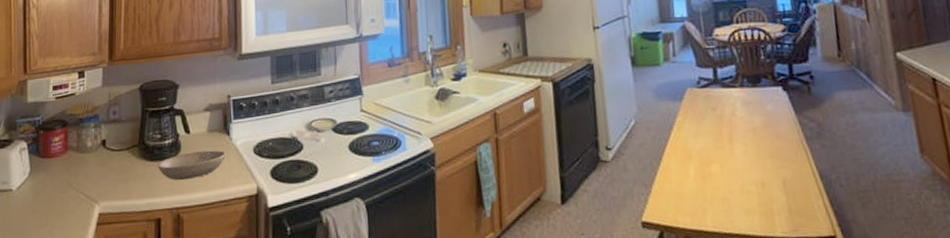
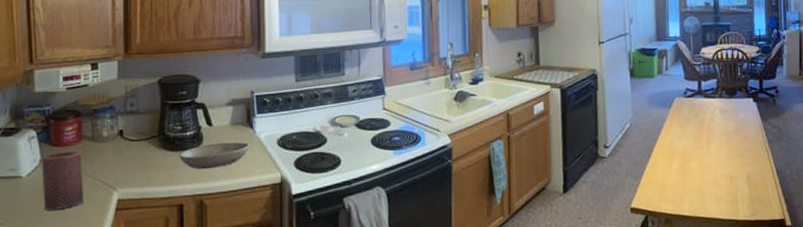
candle: none [30,162,68,225] -> present [41,150,85,211]

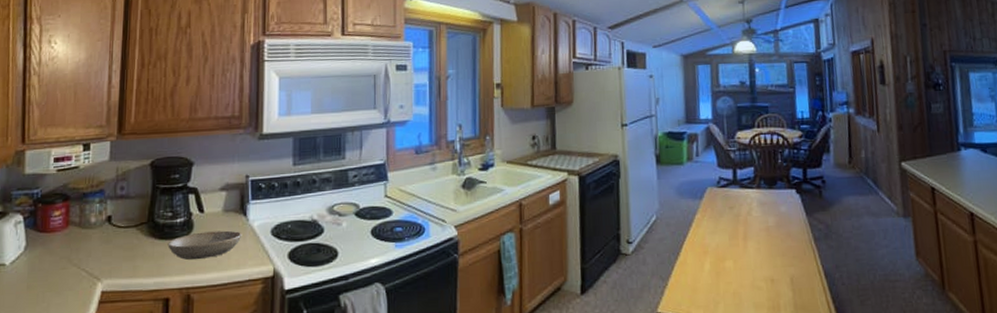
candle: present [41,150,85,211] -> none [25,237,68,302]

